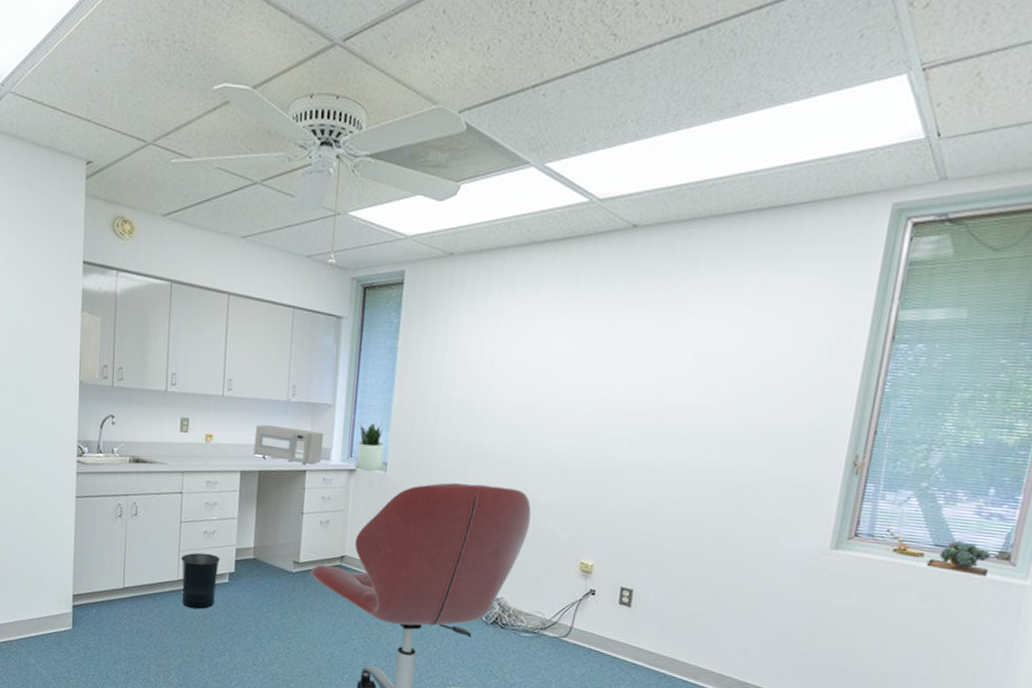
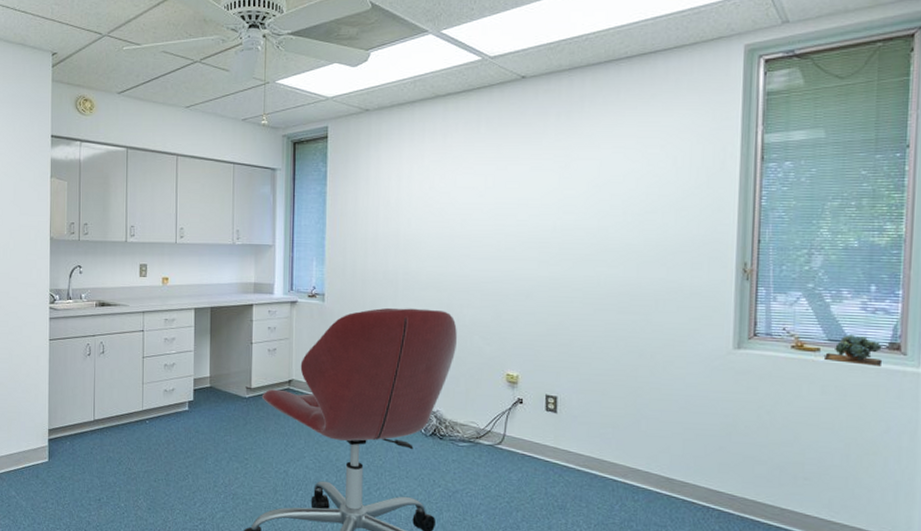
waste bin: present [181,552,220,609] -> none [145,384,180,437]
microwave: present [253,424,324,465] -> none [205,266,267,300]
planter: present [354,423,385,472] -> none [296,259,323,302]

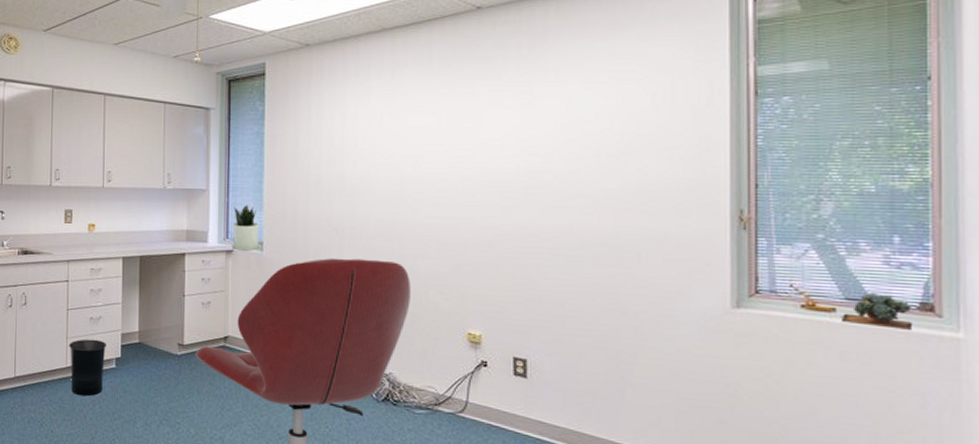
waste bin: none [145,384,180,437] -> present [69,339,106,396]
planter: none [296,259,323,302] -> present [232,205,261,251]

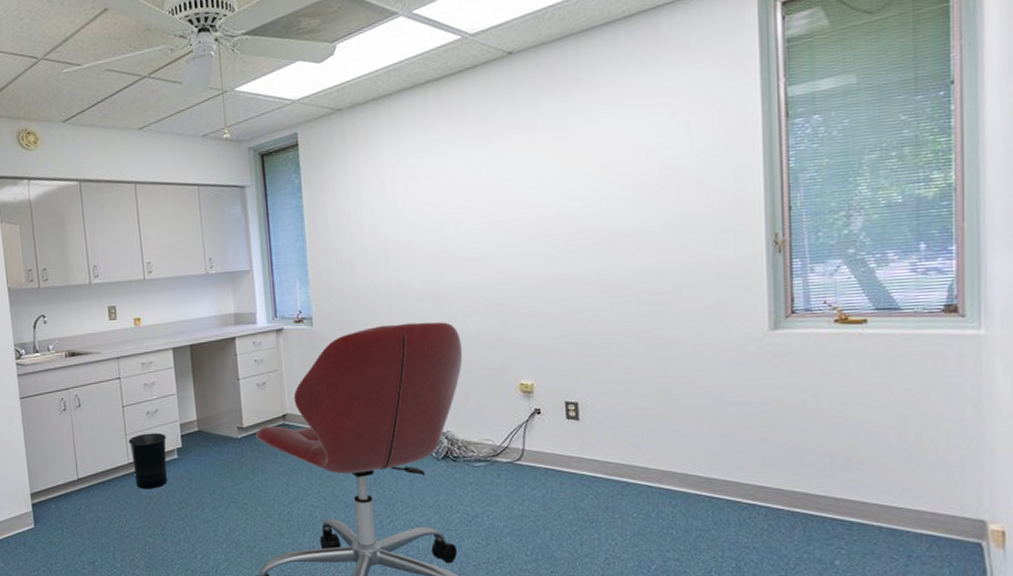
planter: present [232,205,261,251] -> none [279,282,311,329]
succulent plant: present [840,293,911,332] -> none [871,300,937,334]

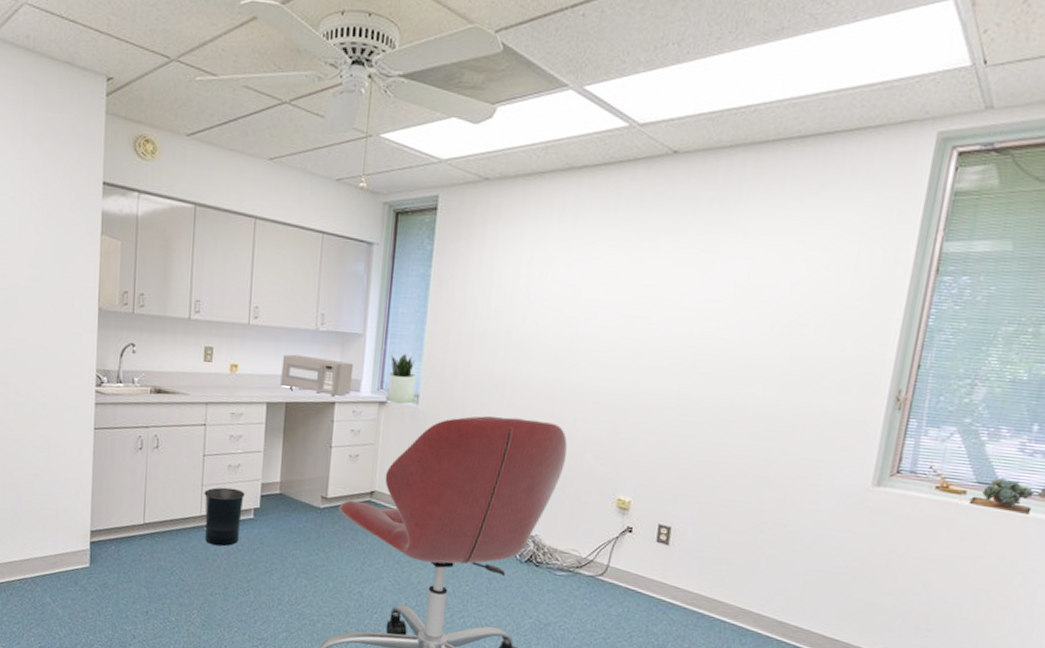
microwave: none [180,298,248,332] -> present [280,354,354,397]
planter: none [279,282,311,329] -> present [385,354,417,404]
succulent plant: none [871,300,937,334] -> present [968,478,1034,516]

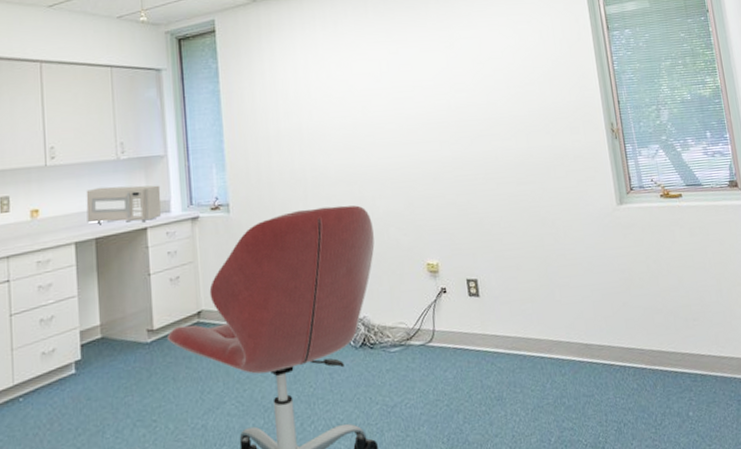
waste bin: present [204,487,245,546] -> none [15,344,62,417]
planter: present [385,354,417,404] -> none [195,167,228,217]
succulent plant: present [968,478,1034,516] -> none [686,177,728,205]

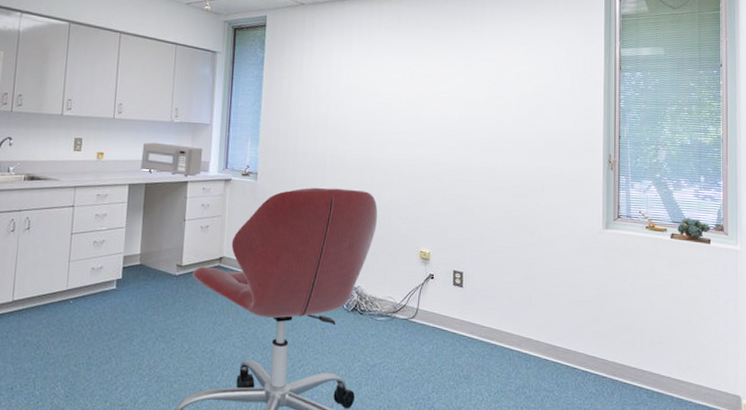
succulent plant: none [686,177,728,205] -> present [669,217,711,245]

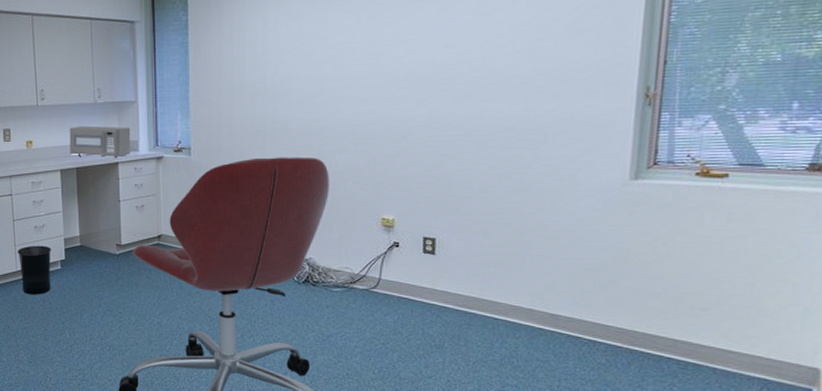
waste bin: none [71,262,108,318] -> present [17,245,51,295]
succulent plant: present [669,217,711,245] -> none [731,157,801,191]

